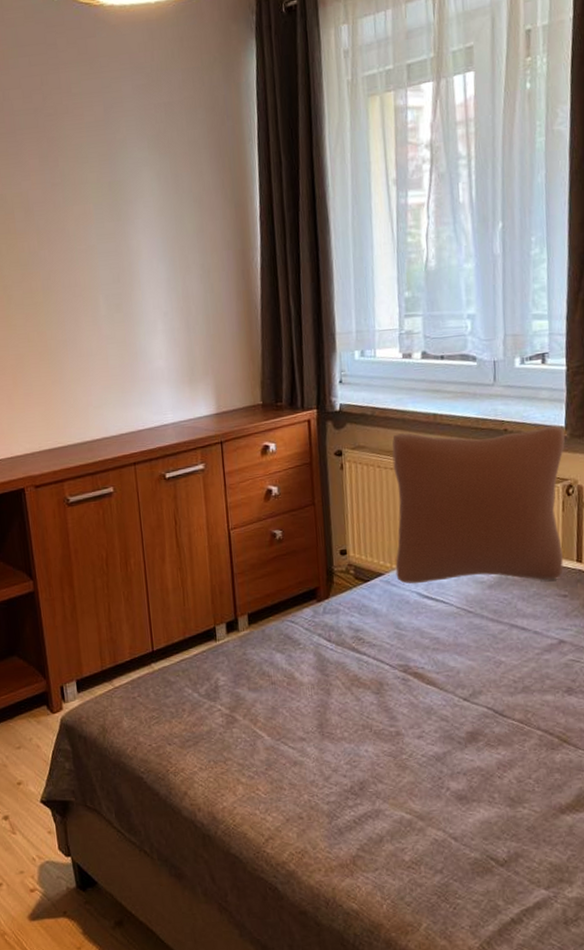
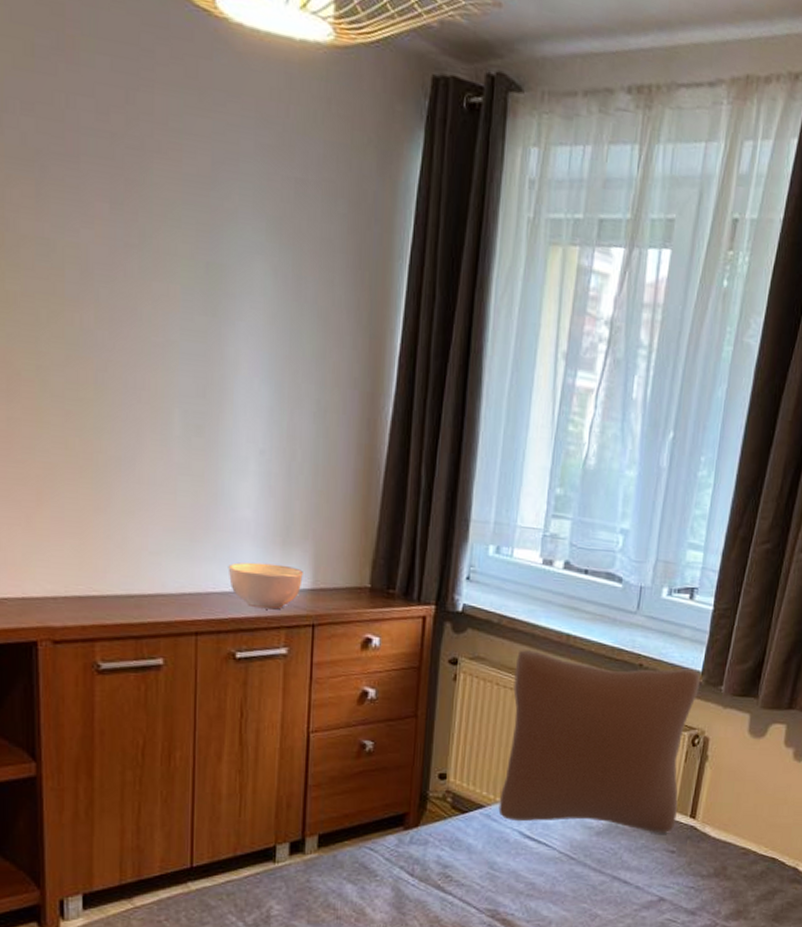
bowl: none [151,398,209,436] -> present [228,562,303,610]

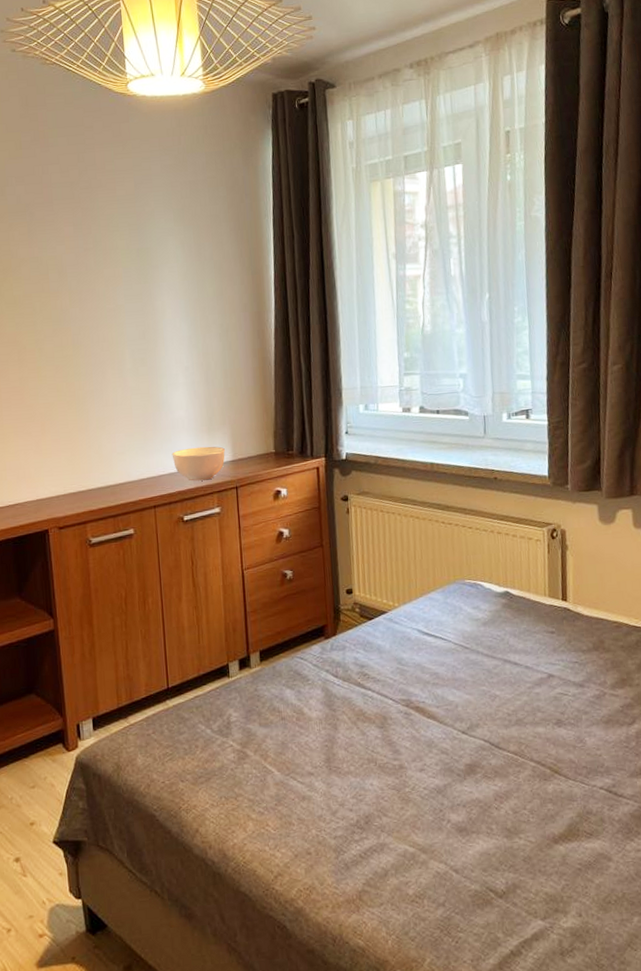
cushion: present [498,650,700,834] -> none [393,475,551,622]

